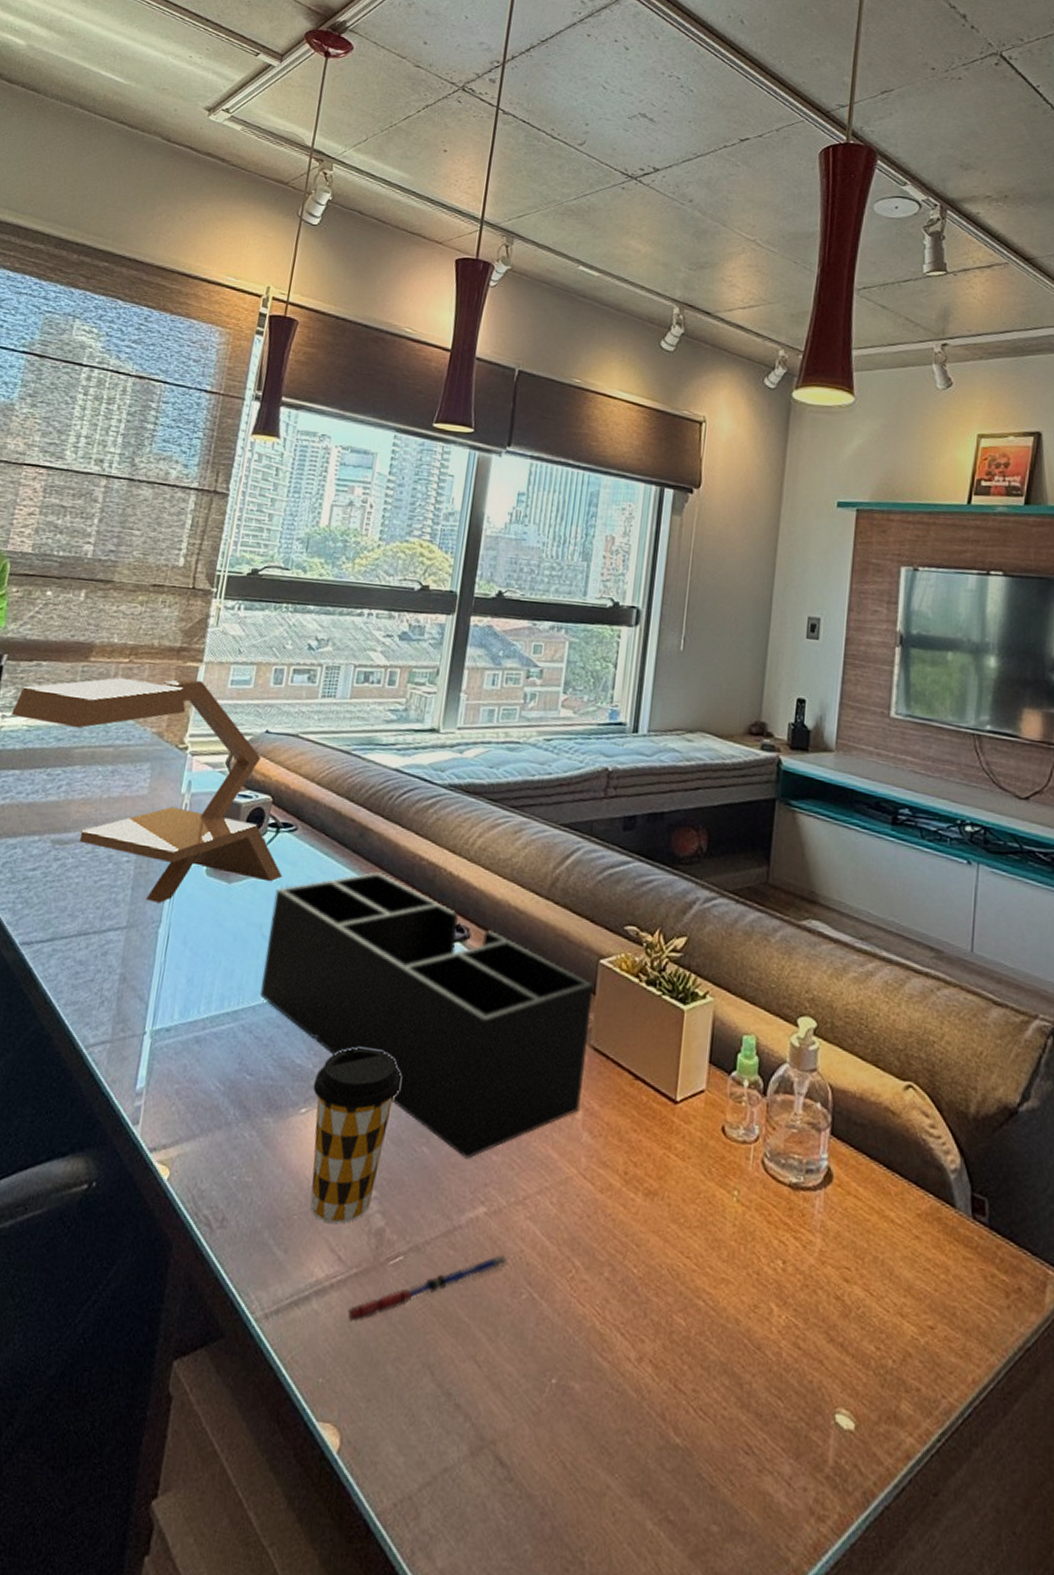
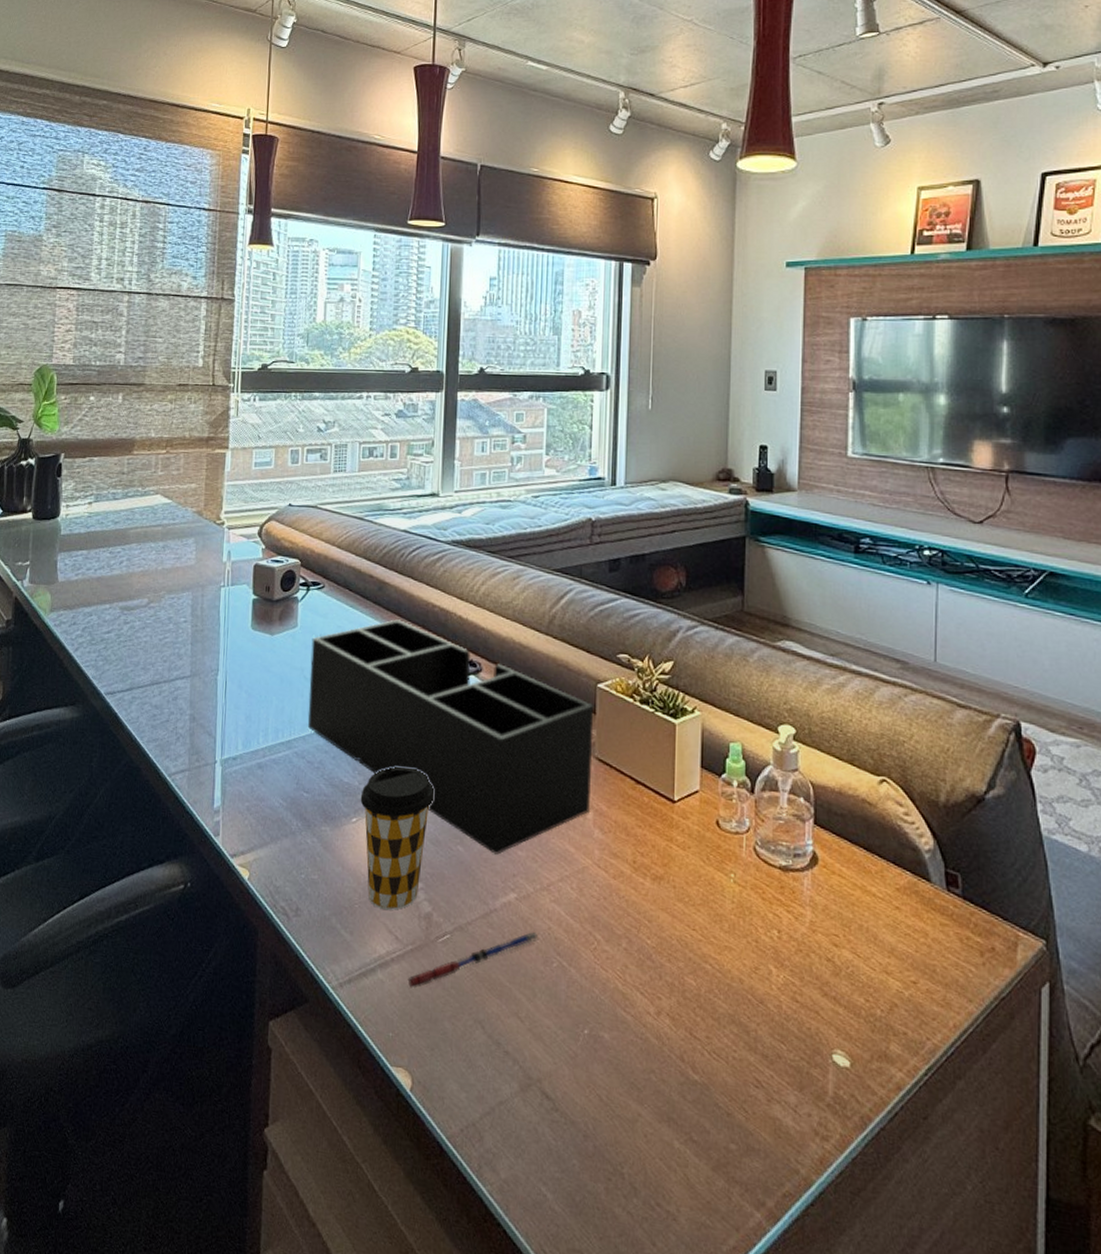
desk lamp: present [11,677,283,903] -> none [74,464,316,655]

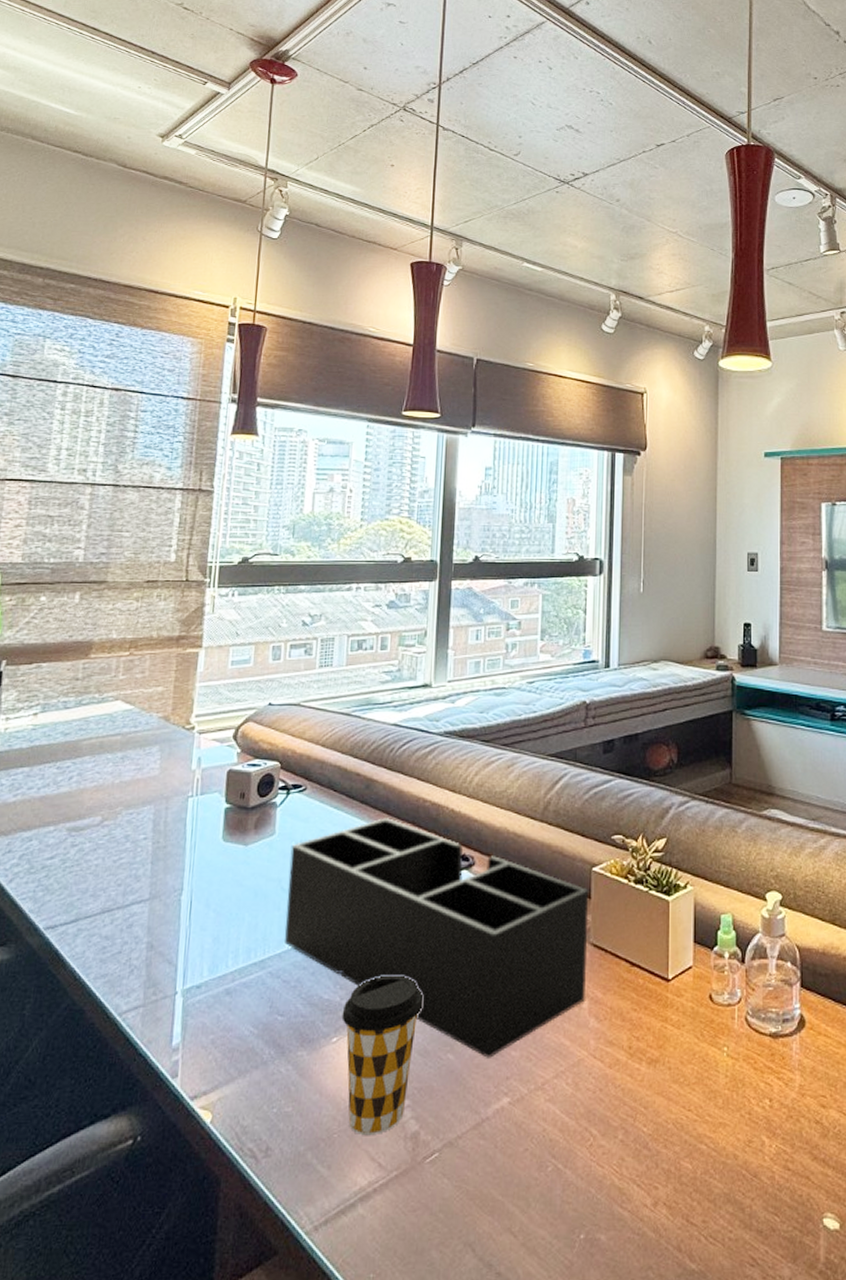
pen: present [407,932,539,989] -> none [391,1137,533,1219]

